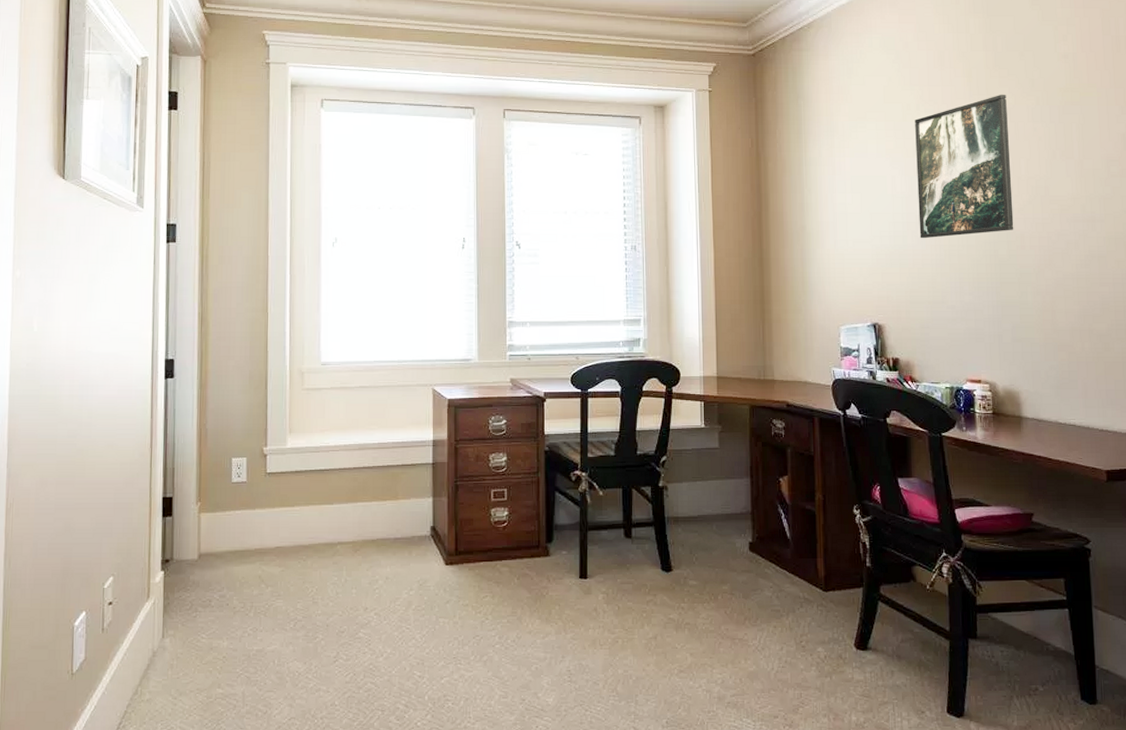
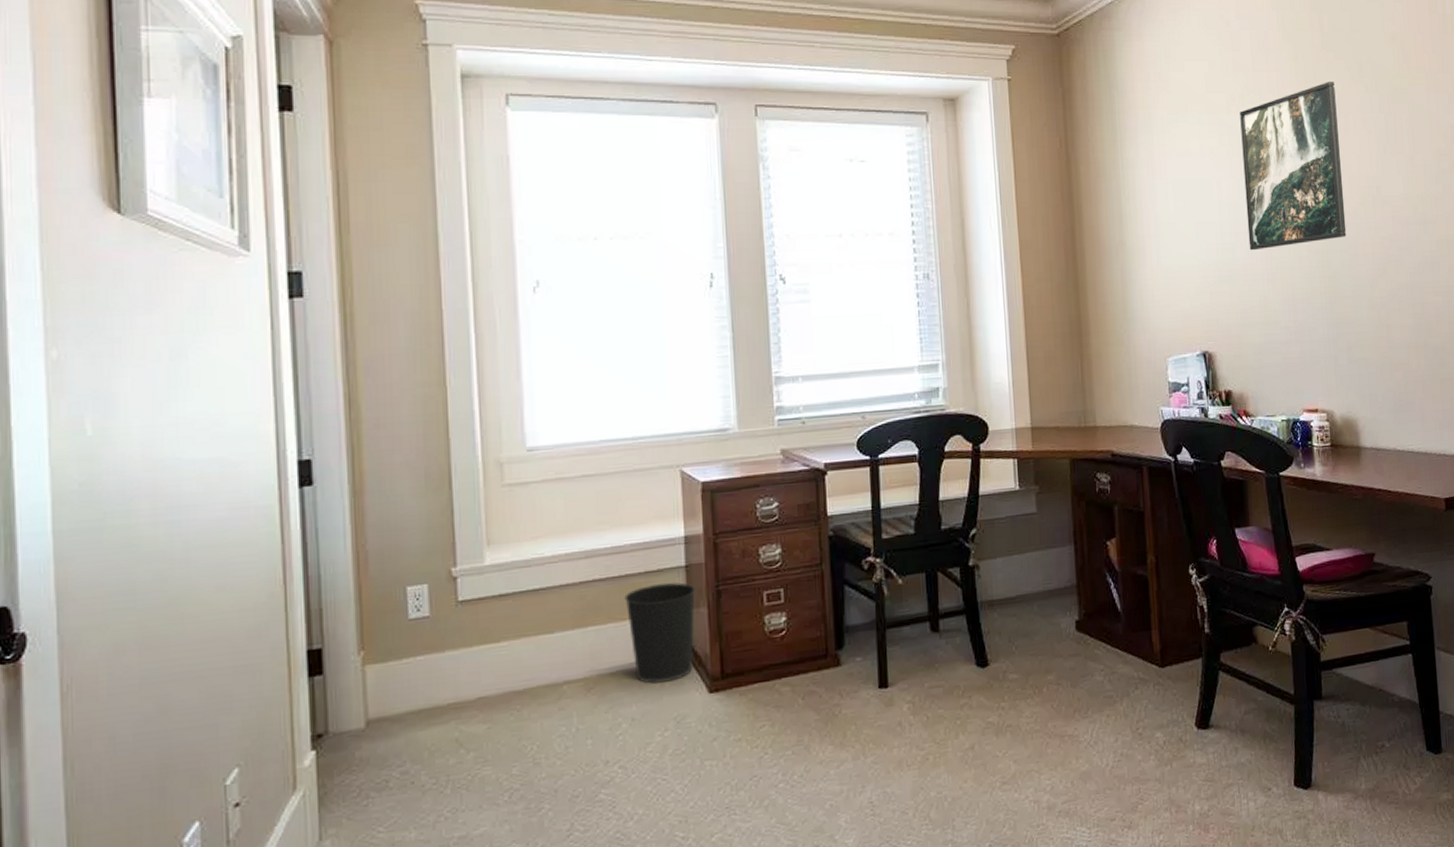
wastebasket: none [386,476,440,552] -> present [624,582,696,684]

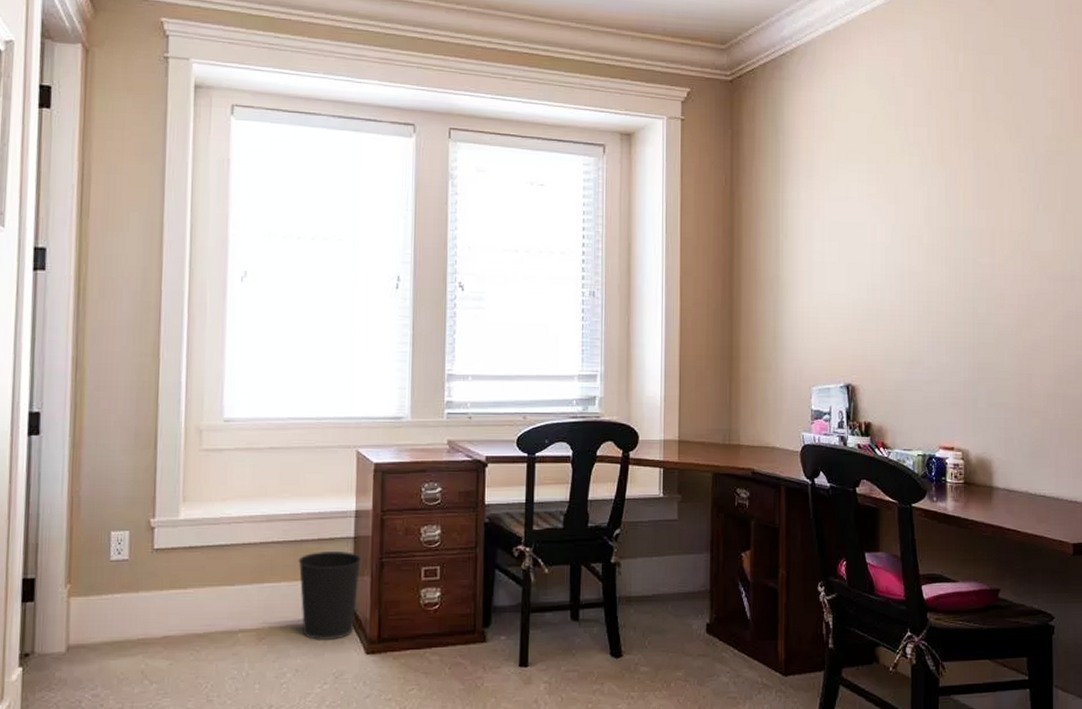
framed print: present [1240,80,1347,251] -> none [898,139,994,294]

